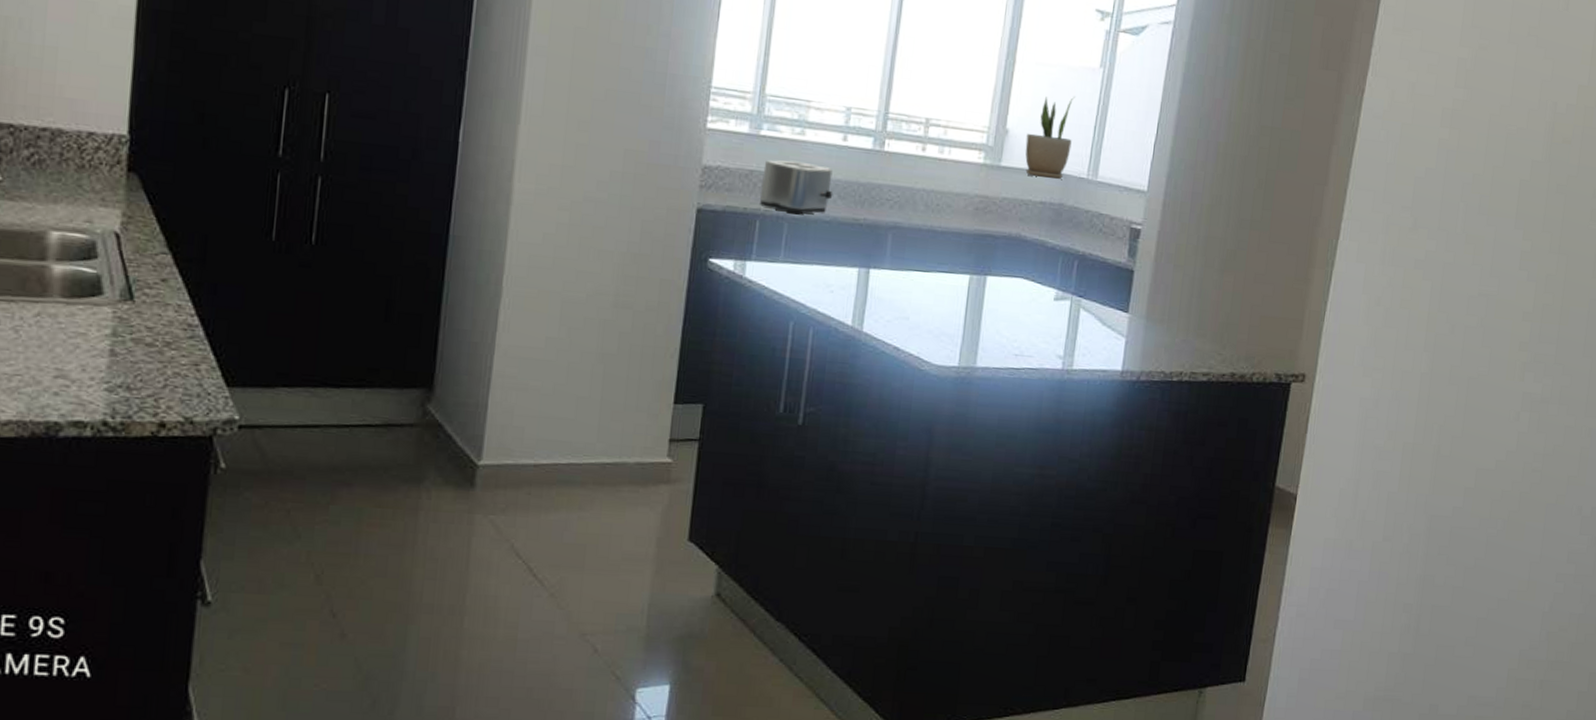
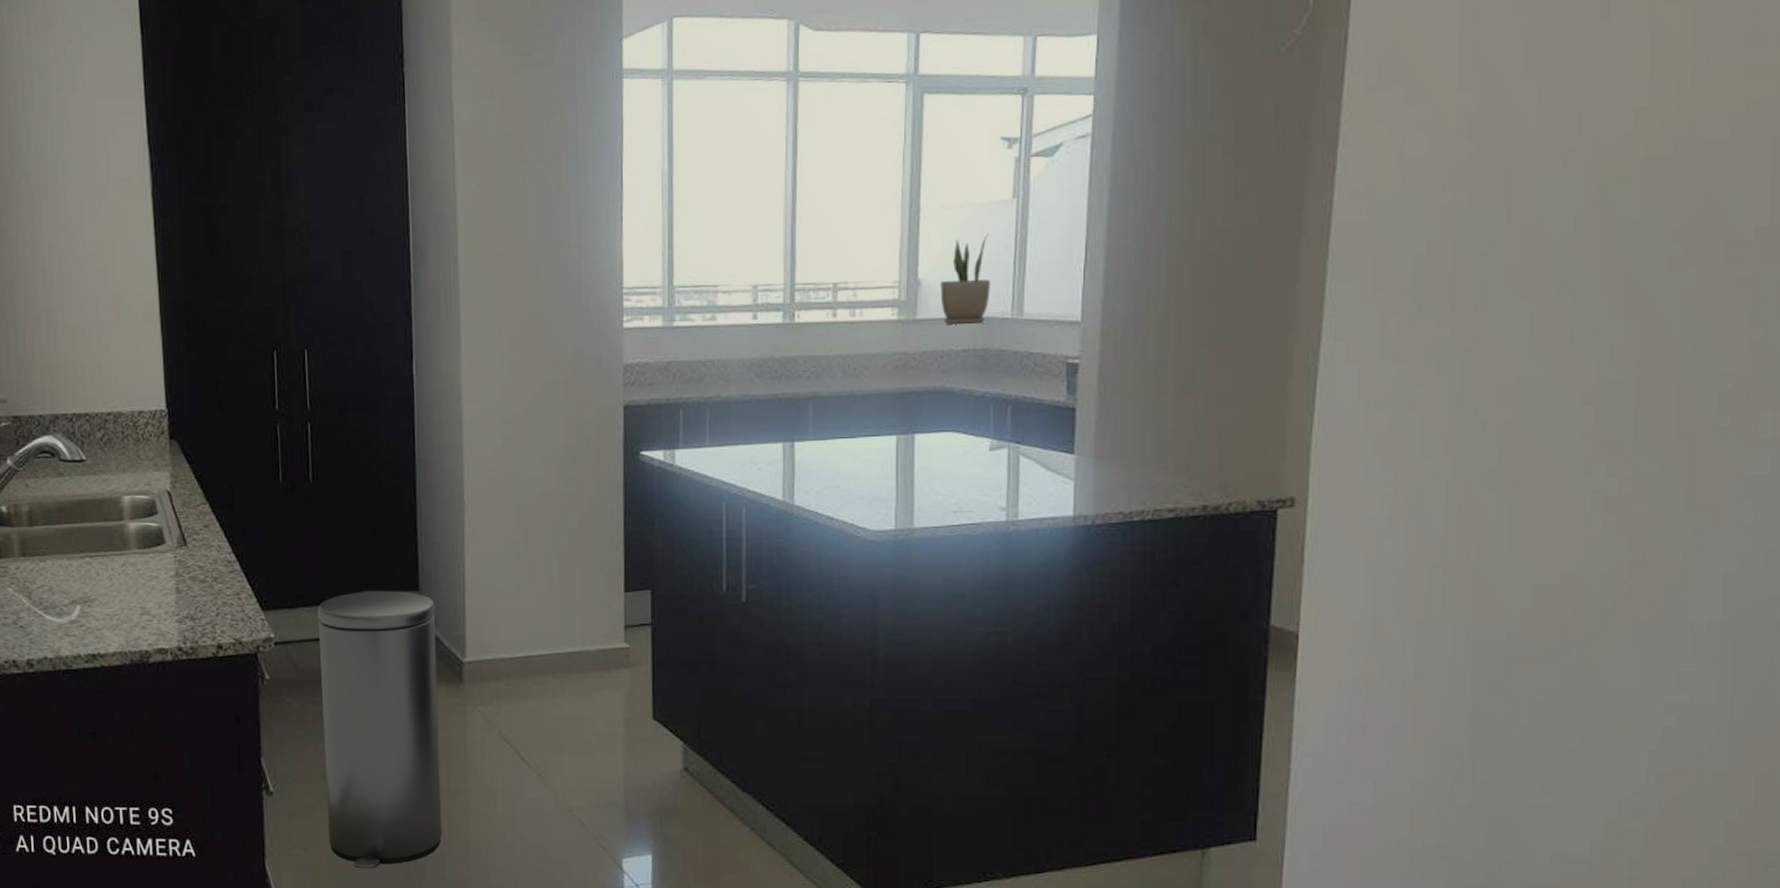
pedal bin: none [279,375,452,696] -> present [317,590,443,869]
toaster: present [759,159,833,215] -> none [680,346,750,398]

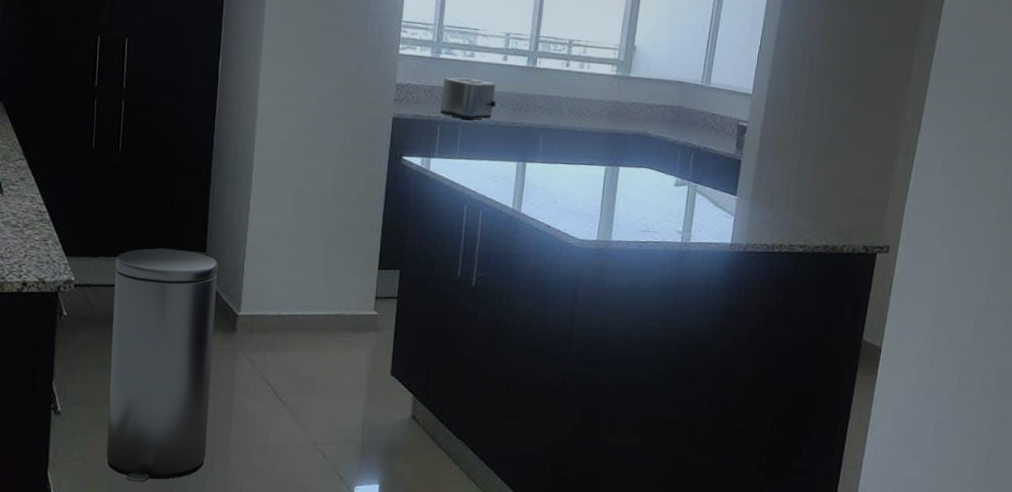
toaster: none [680,346,750,398] -> present [440,77,497,121]
potted plant: present [940,234,990,325] -> none [650,17,691,87]

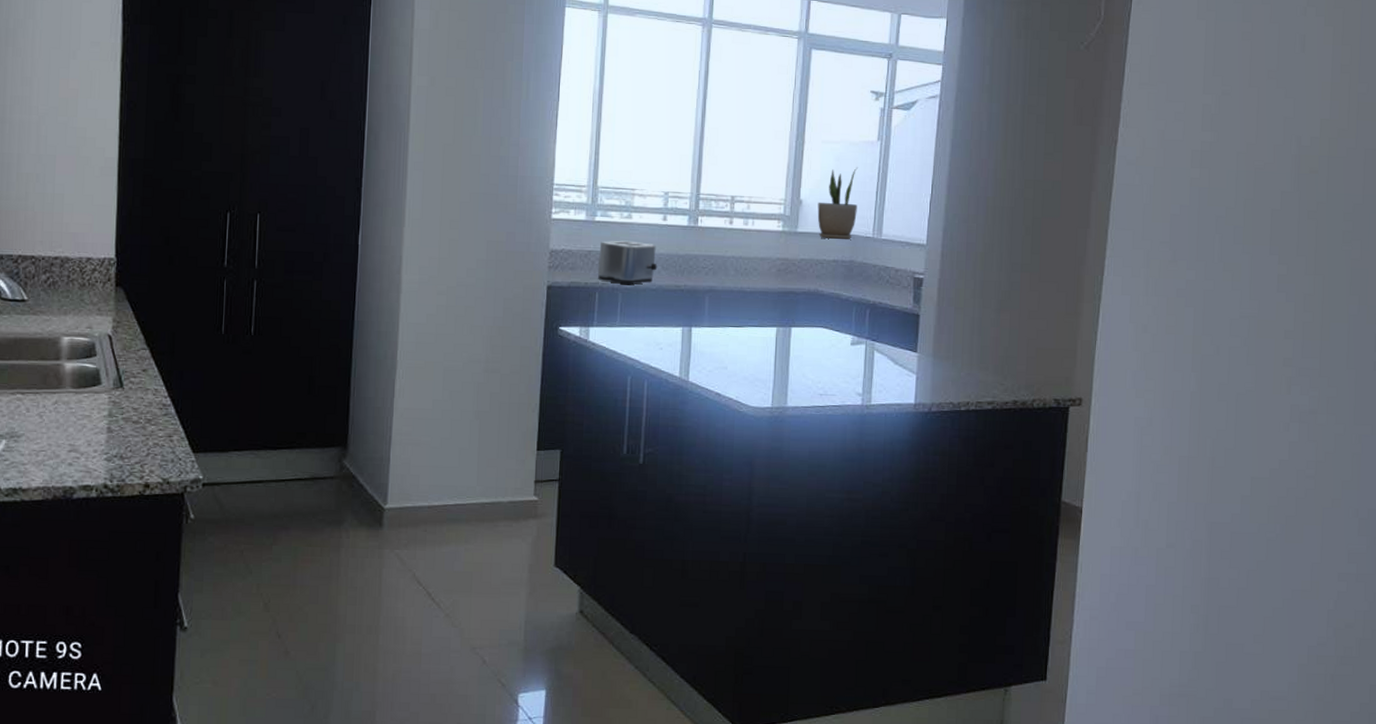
pedal bin: present [106,247,219,483] -> none [239,438,362,703]
potted plant: none [650,17,691,87] -> present [817,167,858,240]

